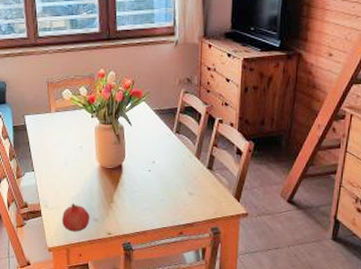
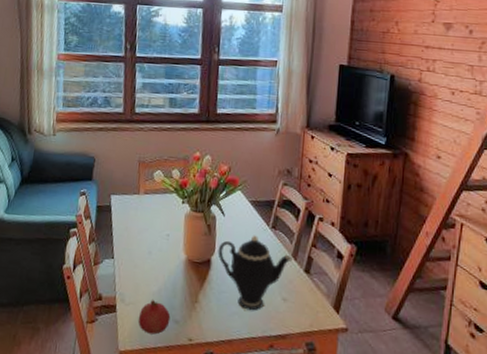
teapot: none [127,140,197,206] -> present [217,235,294,311]

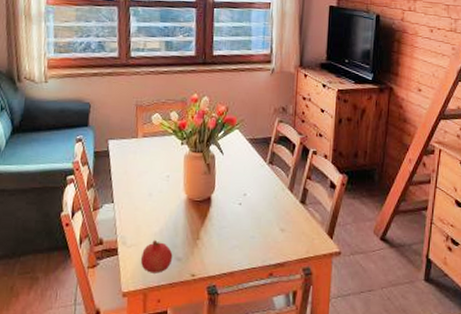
teapot: present [217,235,294,311] -> none [217,171,290,243]

